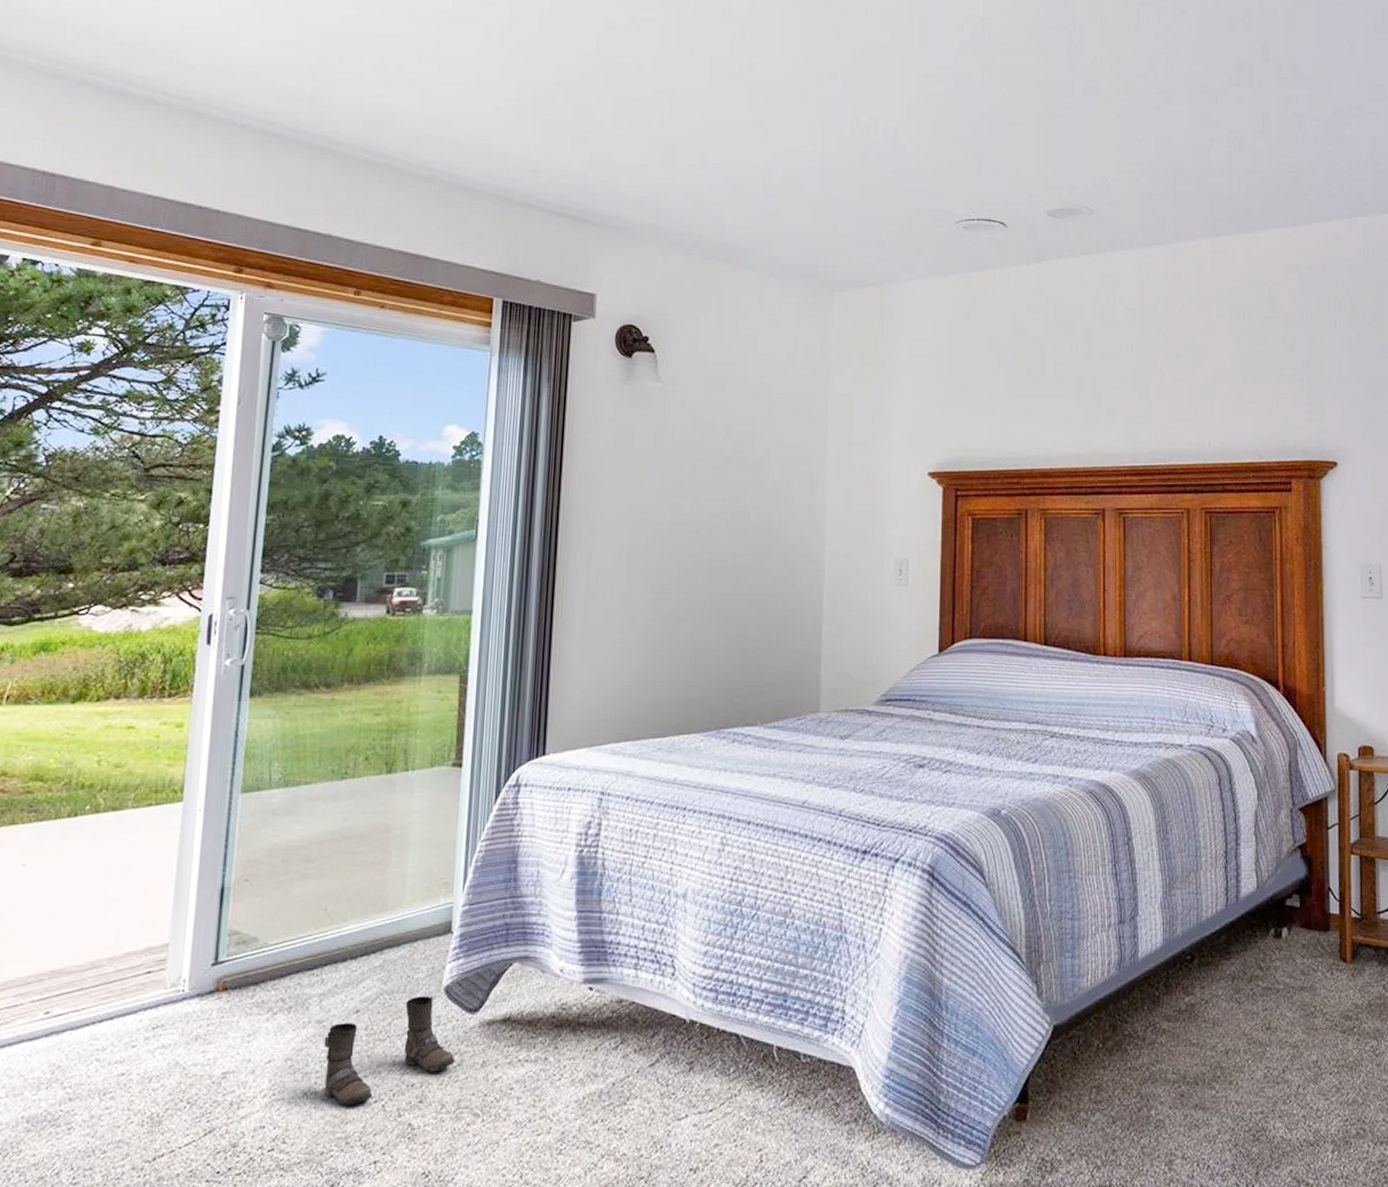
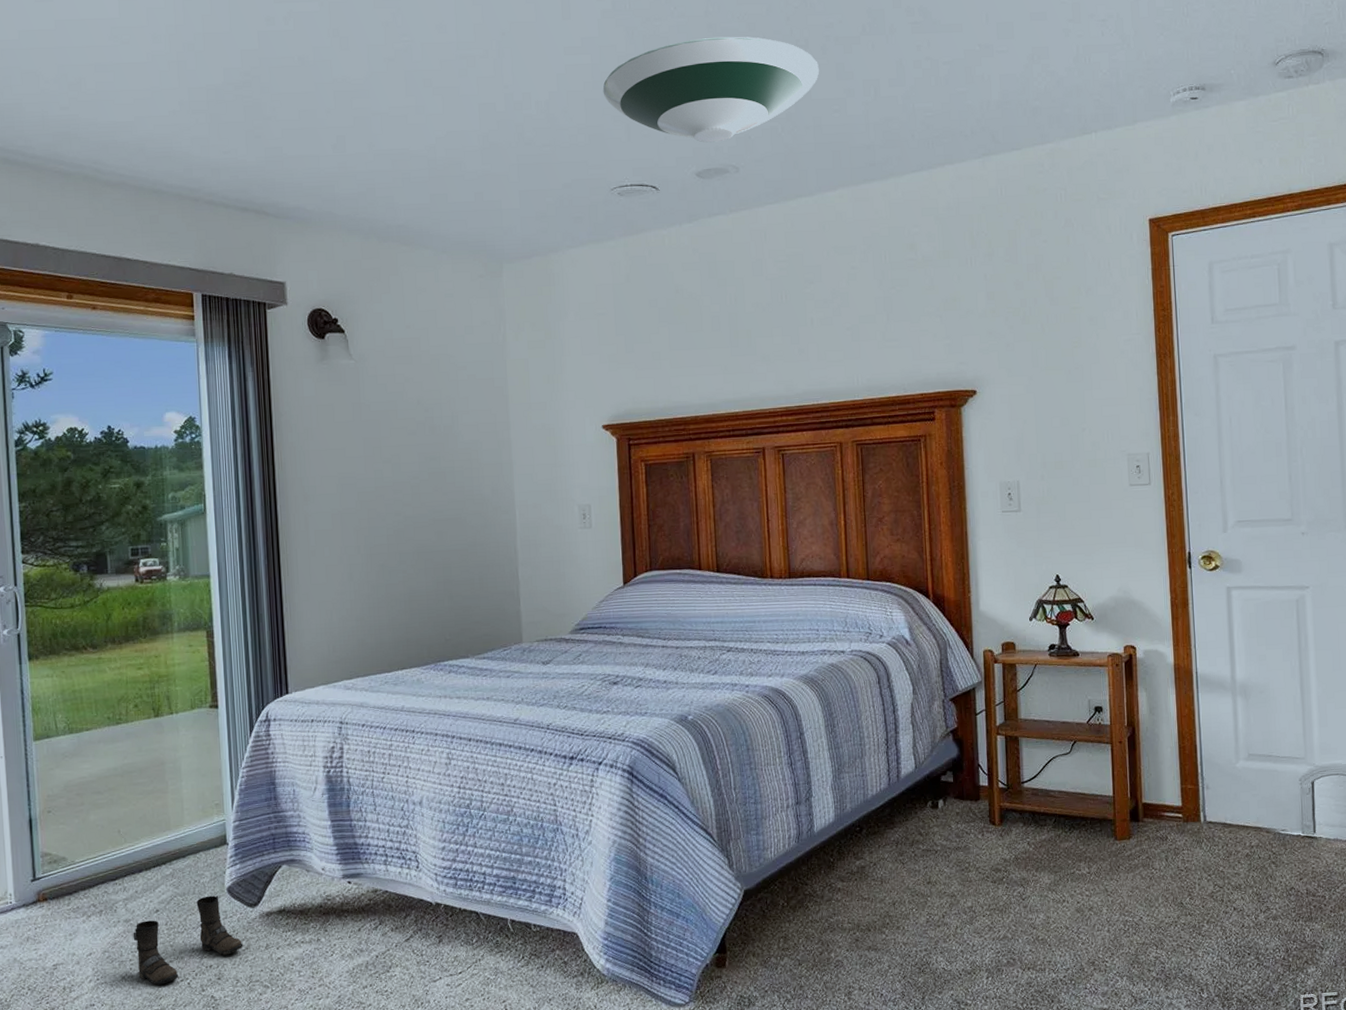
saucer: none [955,76,1183,182] -> present [602,36,820,143]

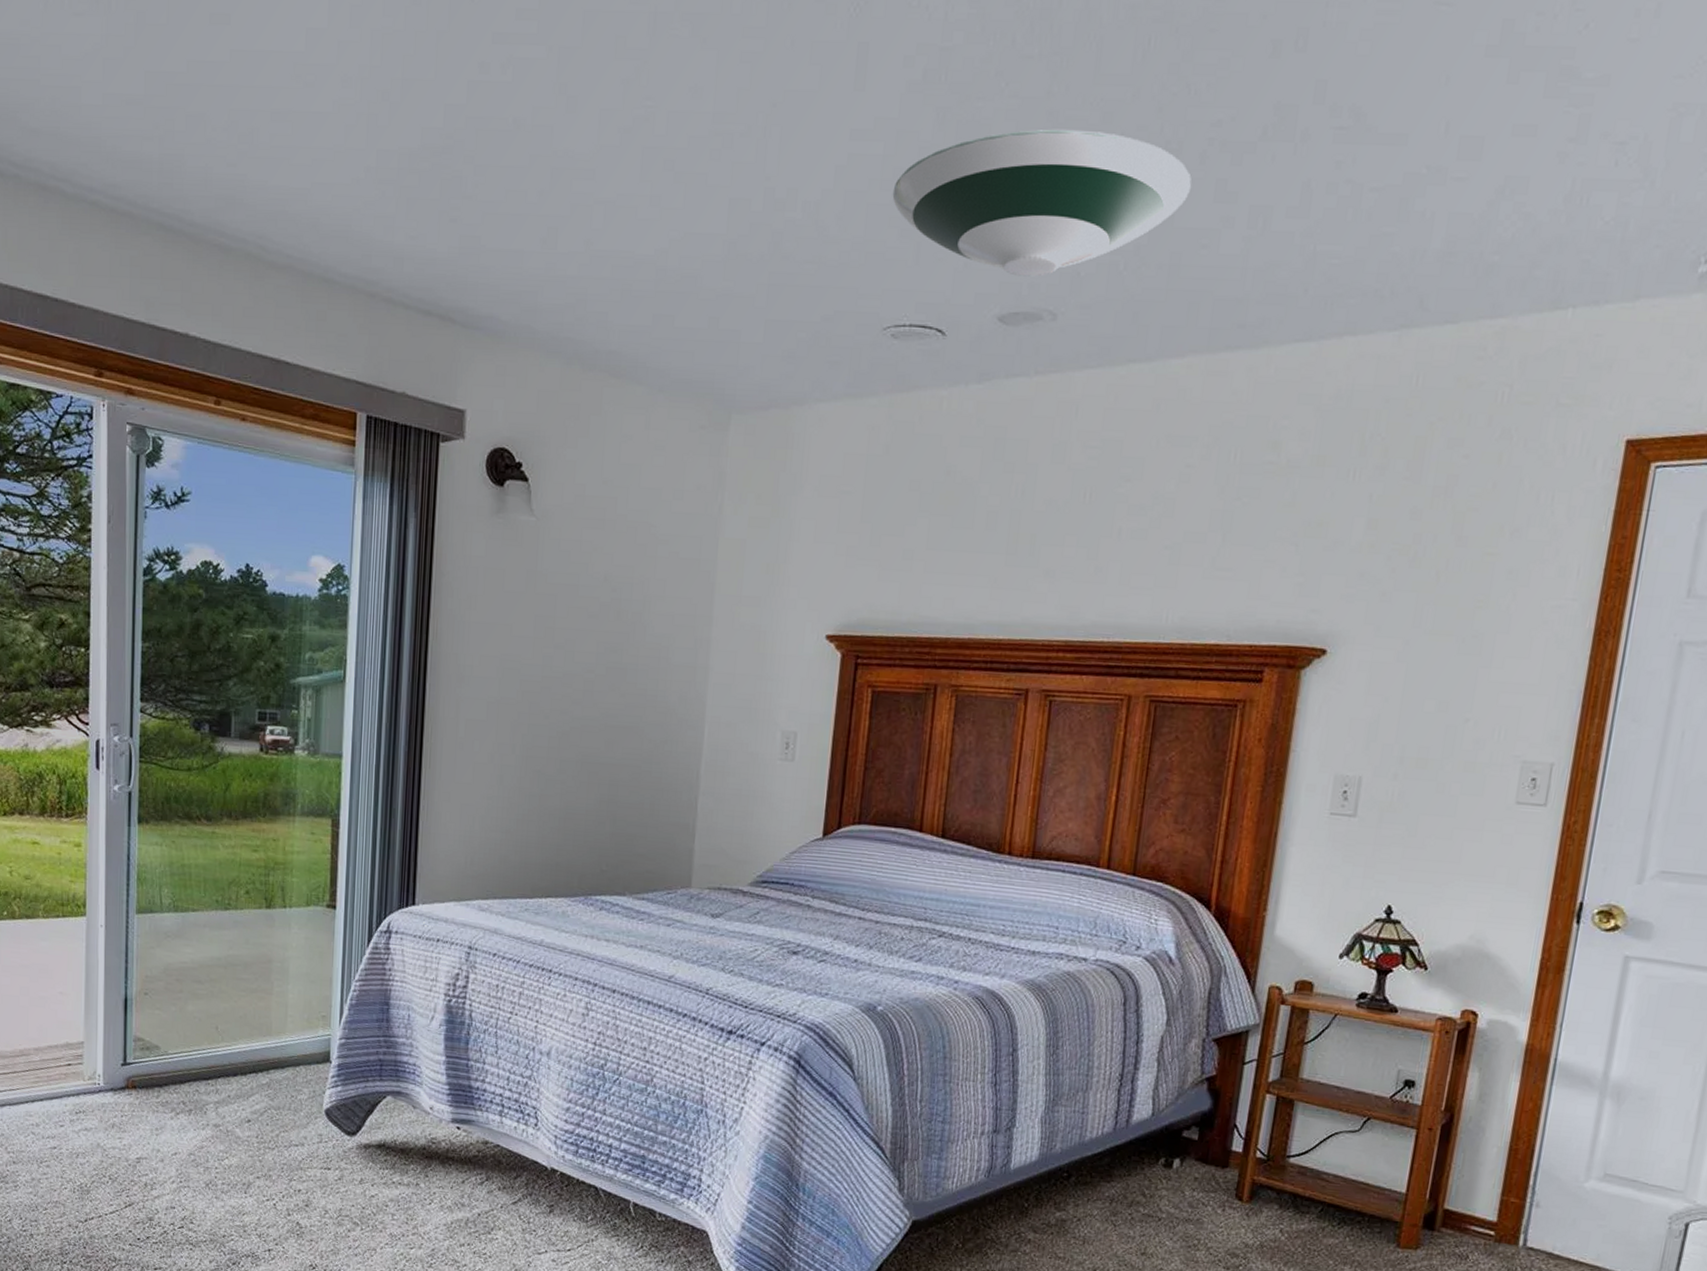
boots: present [133,895,243,985] -> none [221,1114,336,1200]

